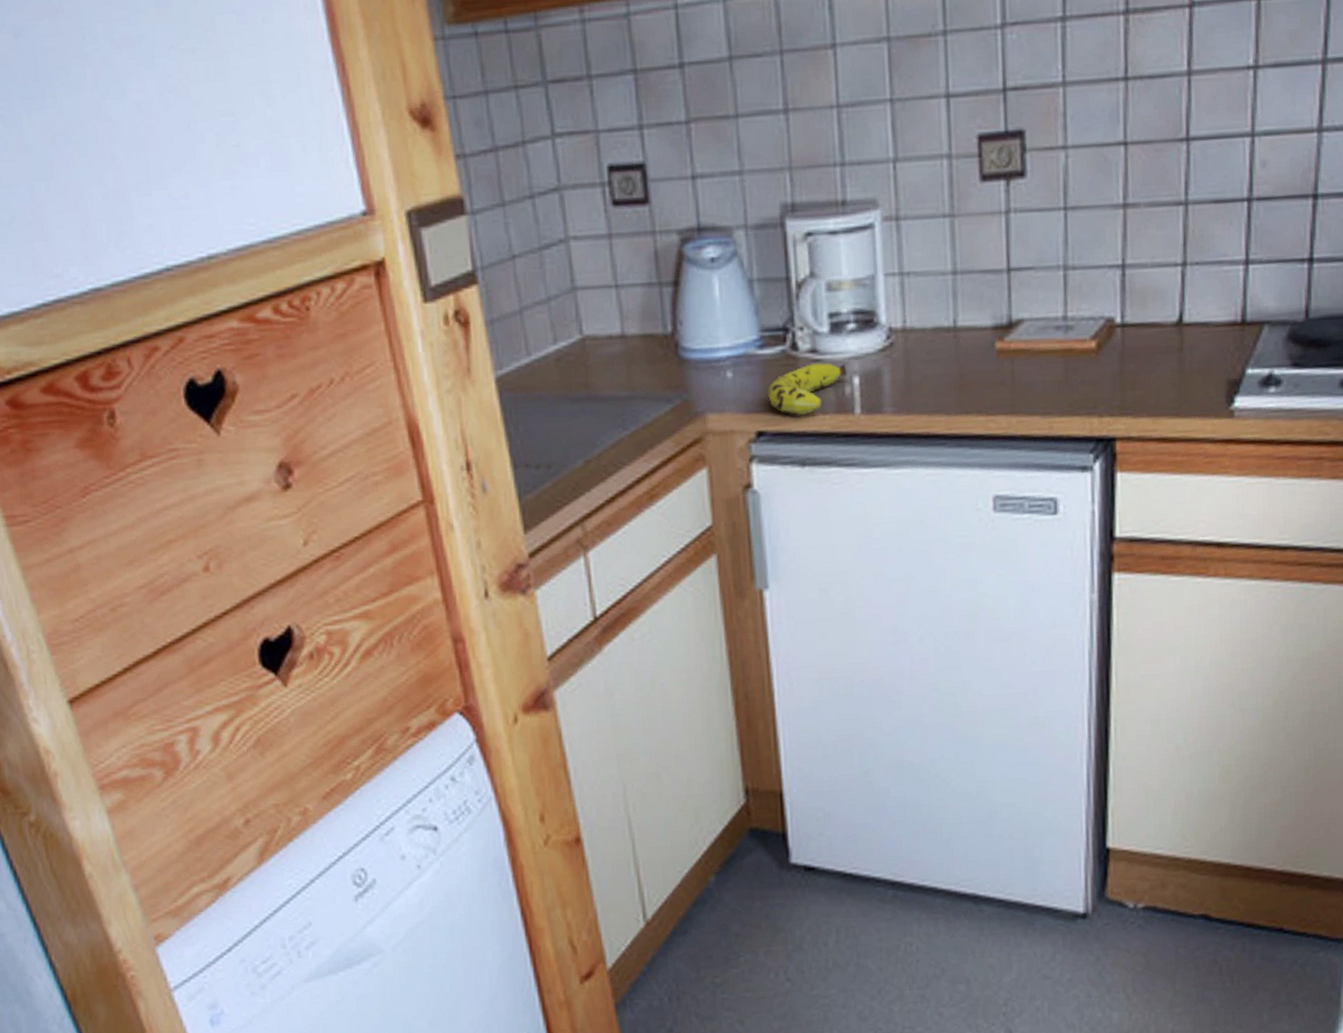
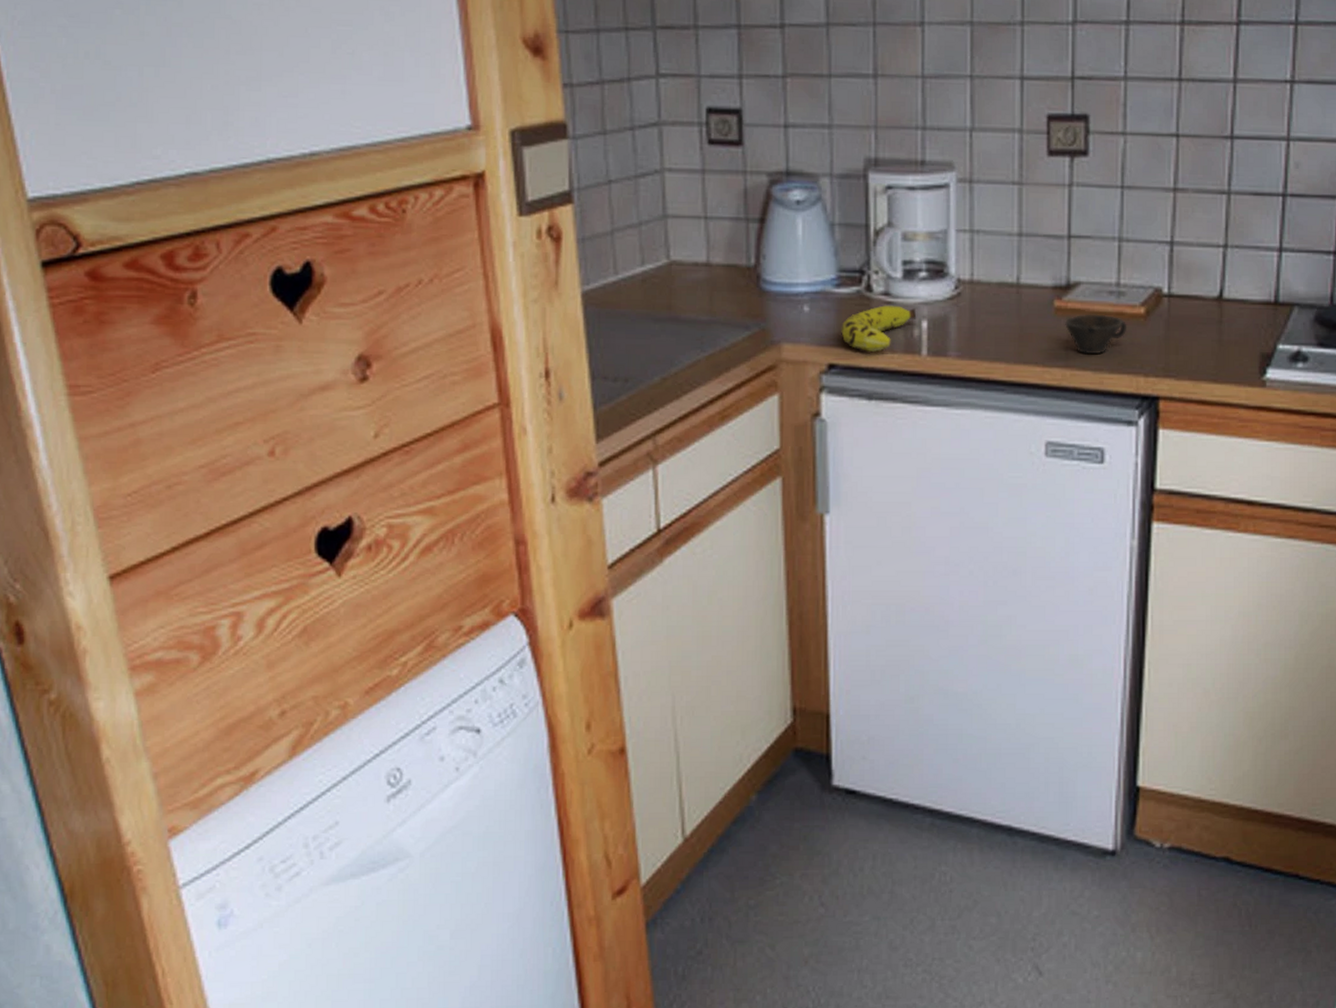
cup: none [1008,353,1077,398] -> present [1065,314,1127,355]

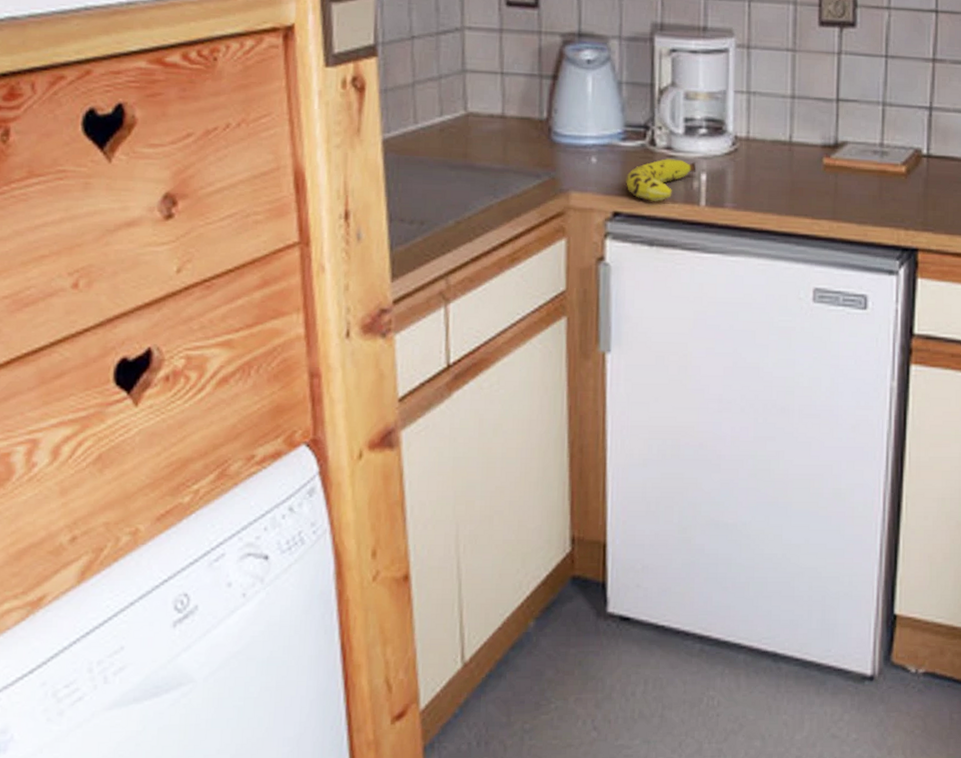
cup: present [1065,314,1127,355] -> none [833,171,890,208]

